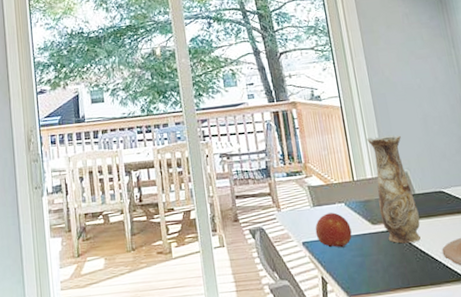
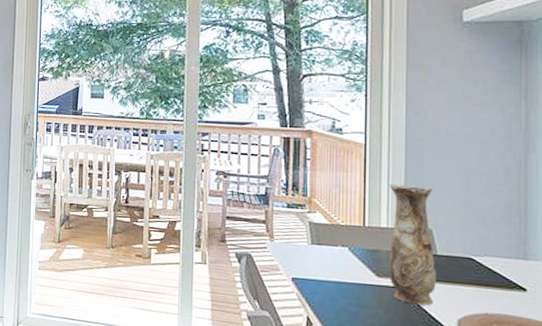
fruit: present [315,212,352,248] -> none [309,254,351,293]

